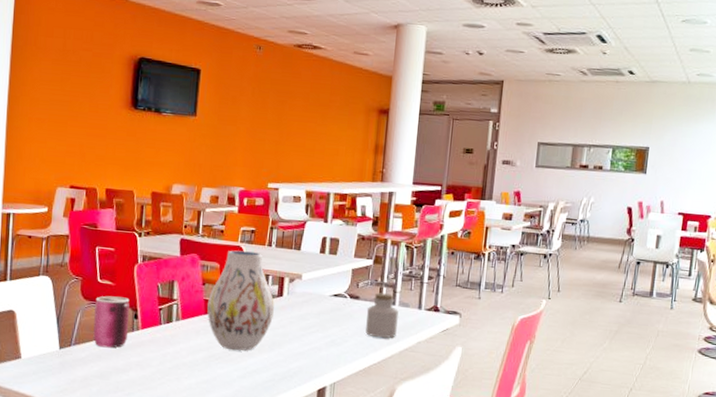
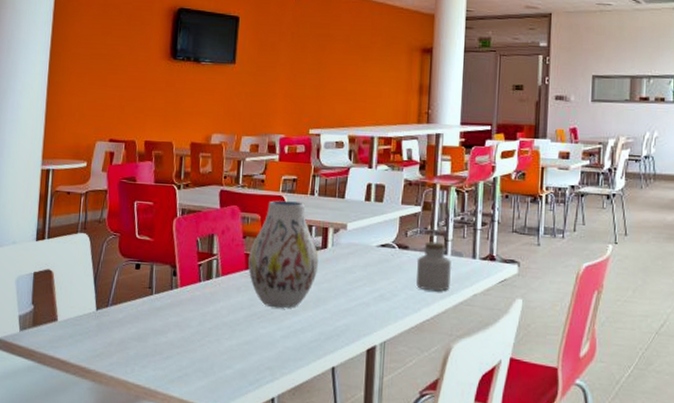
can: present [93,295,130,348] -> none [130,252,168,308]

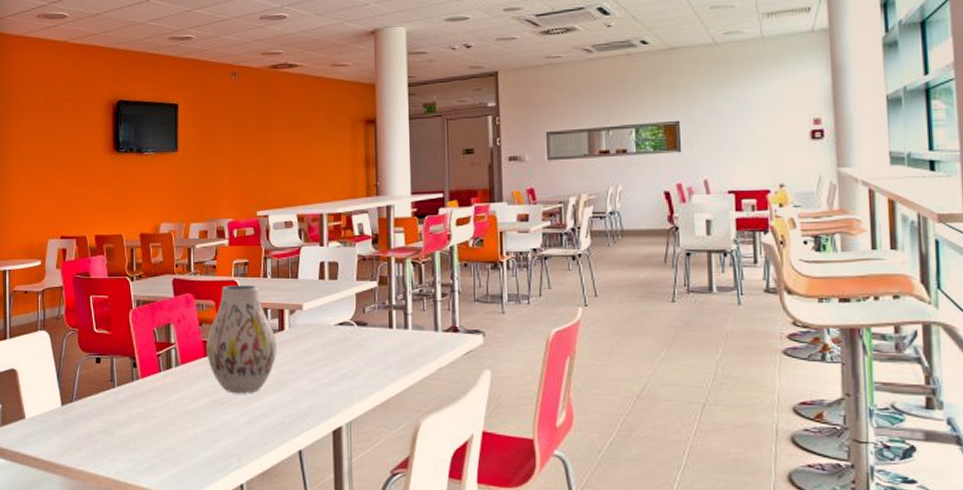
jar: present [416,241,452,292] -> none [377,317,414,368]

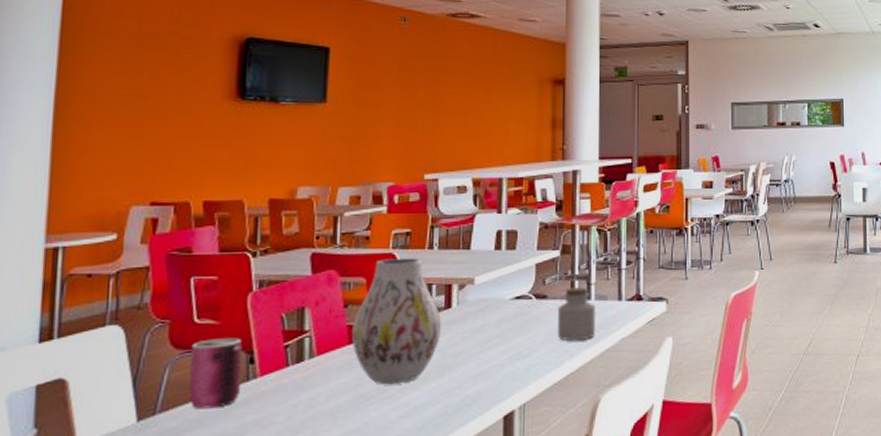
can: none [93,346,129,401] -> present [188,338,242,410]
jar: none [377,317,414,368] -> present [557,287,597,341]

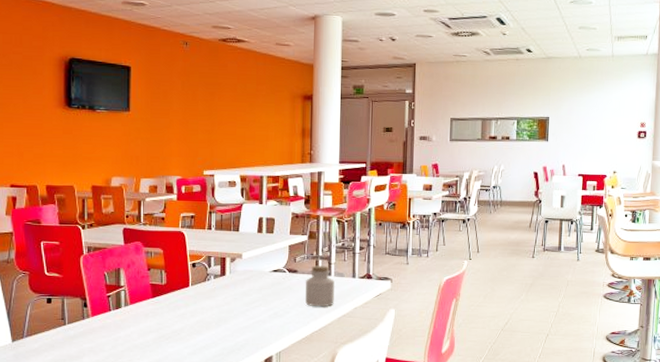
can: present [188,338,242,410] -> none [44,287,79,337]
vase: present [352,258,441,385] -> none [154,236,218,330]

